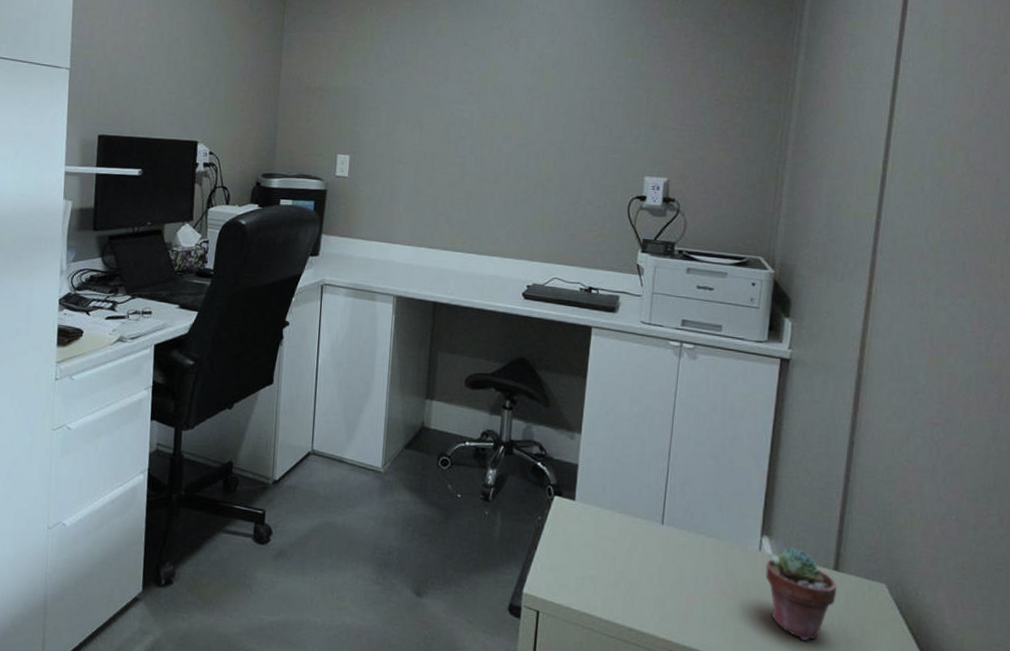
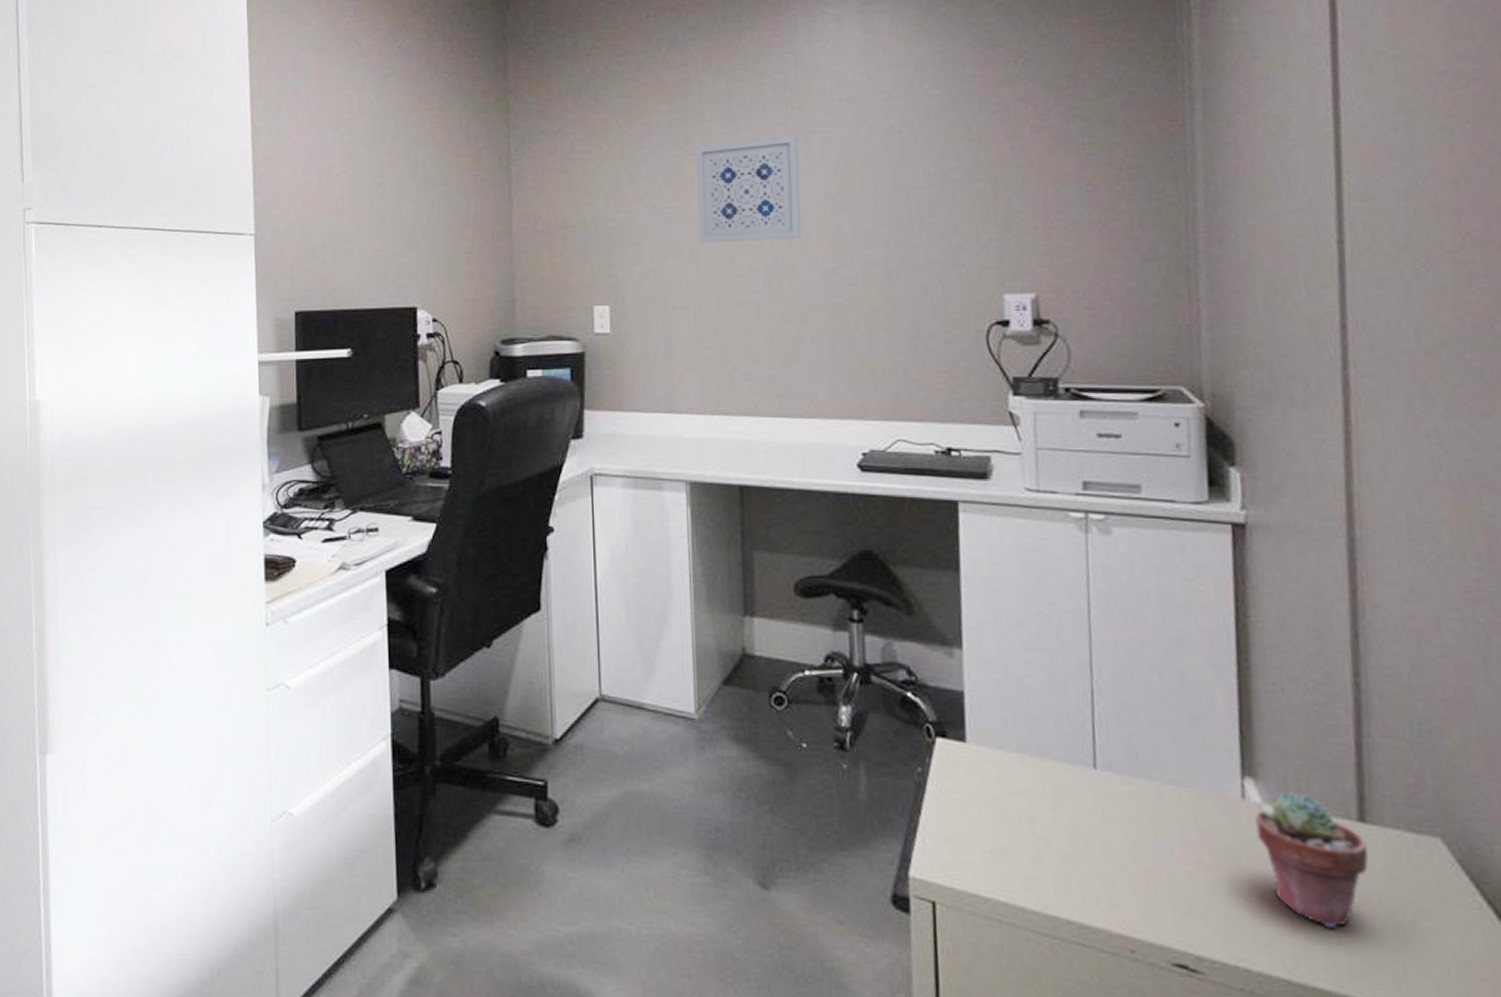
wall art: none [424,37,508,118] -> present [696,136,802,244]

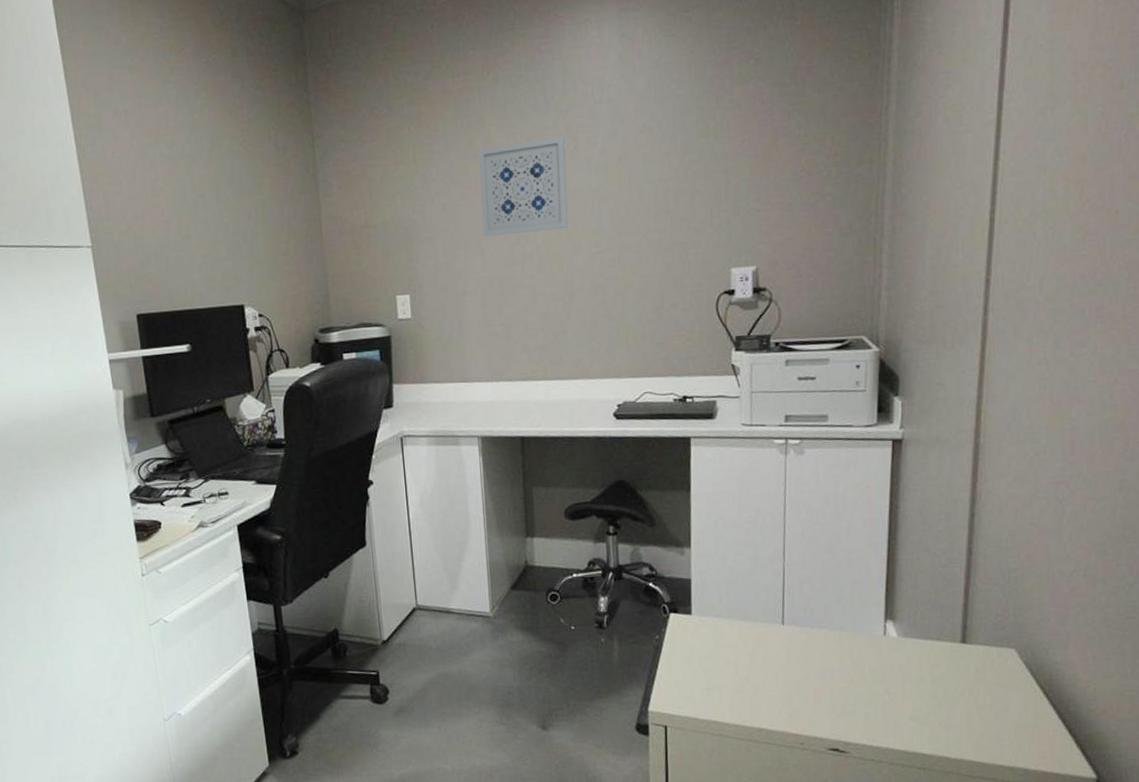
potted succulent: present [1255,791,1369,928] -> none [892,627,966,715]

